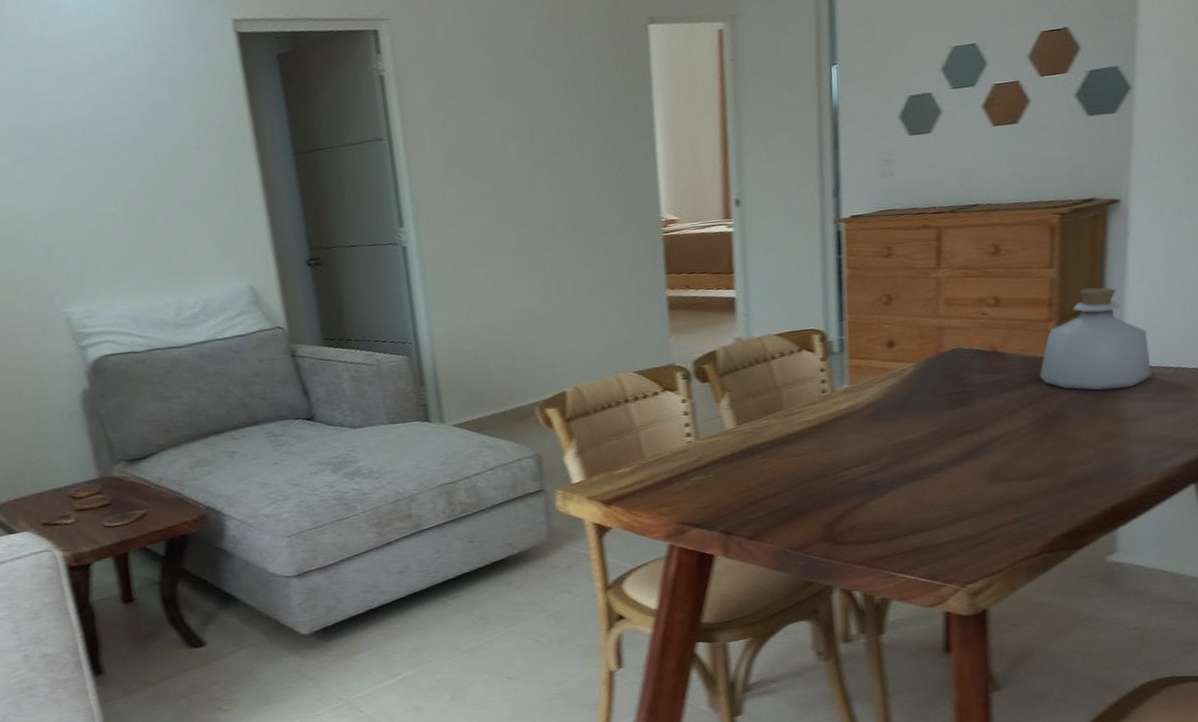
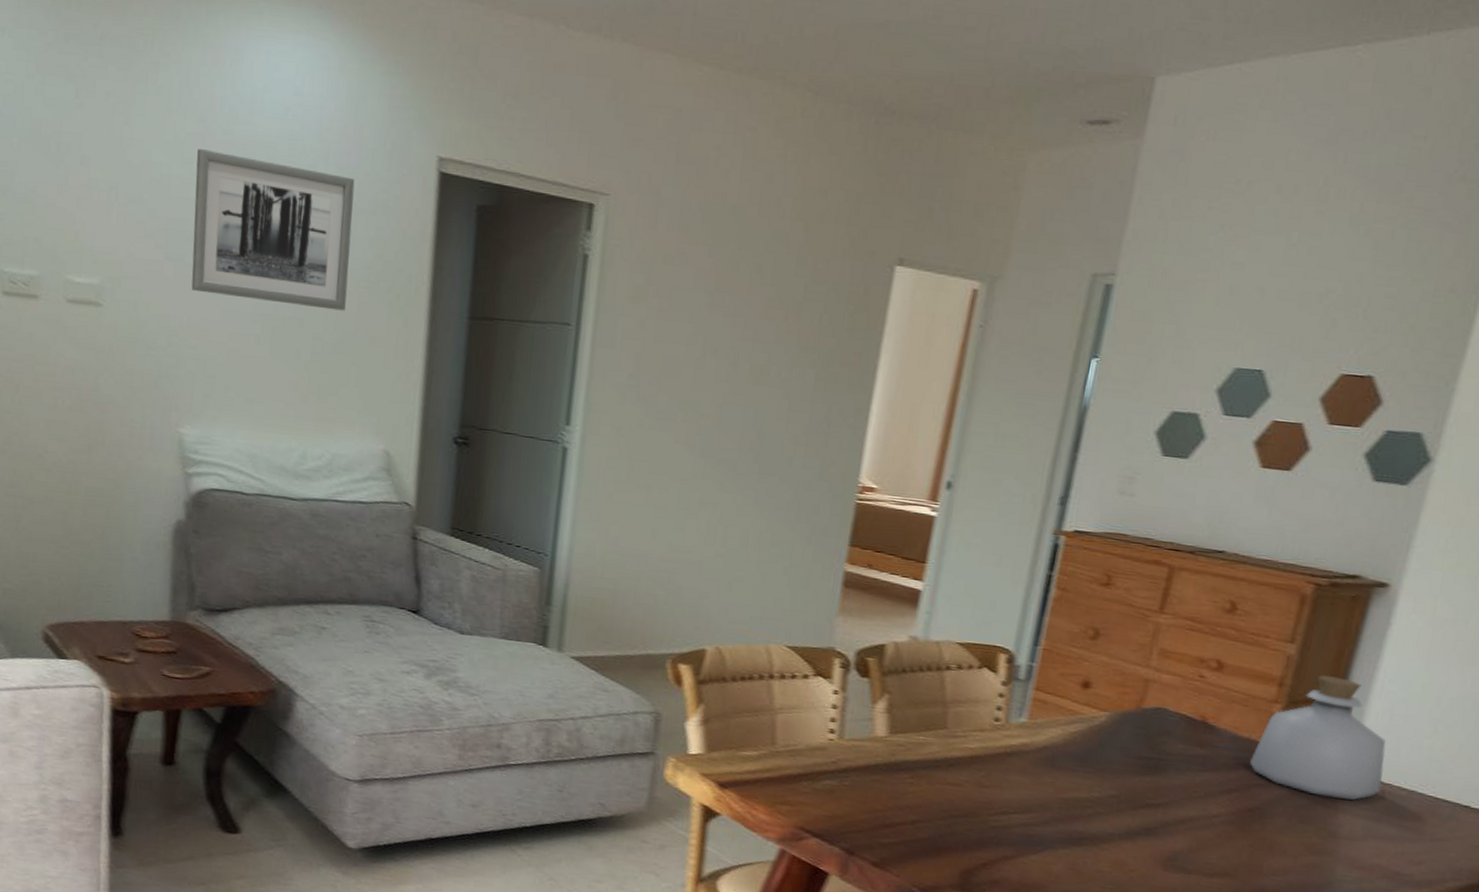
wall art: none [18,55,184,186] -> present [191,148,355,311]

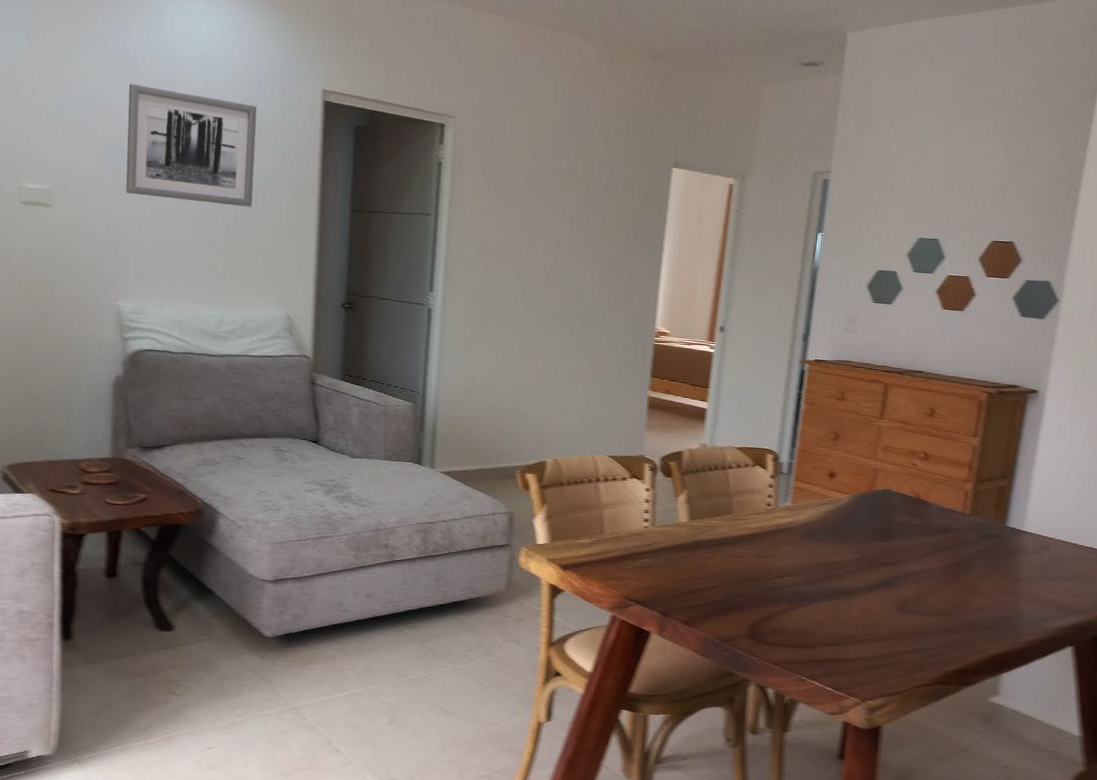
bottle: present [1250,674,1386,800] -> none [954,459,1048,552]

